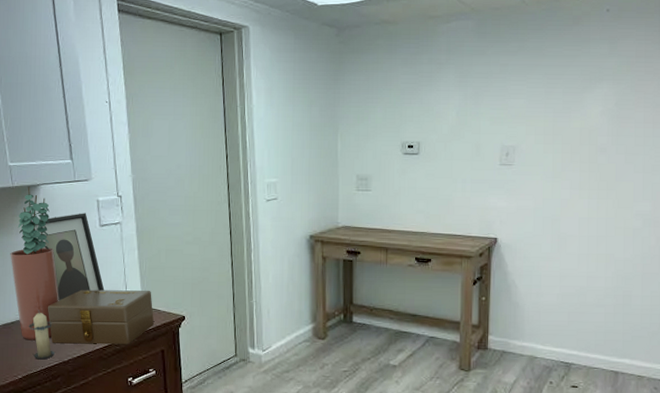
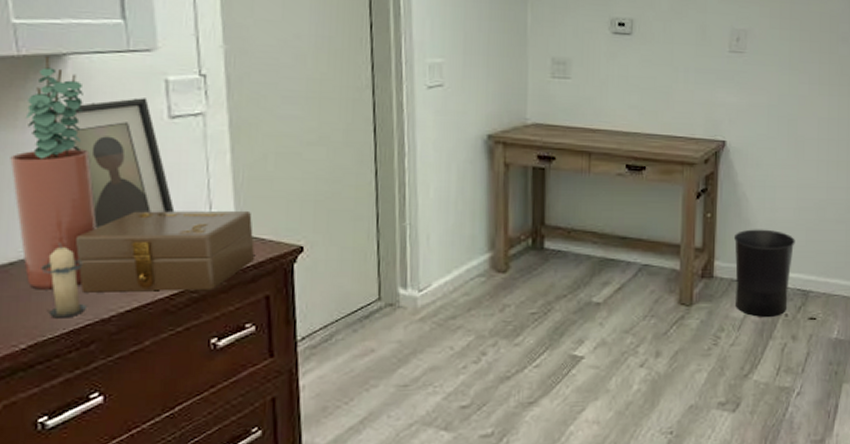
waste bin: none [505,310,559,383] -> present [734,229,795,317]

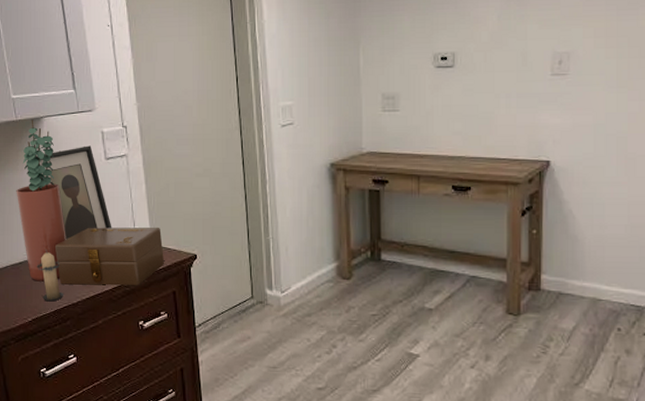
waste bin: present [734,229,795,317] -> none [562,245,627,330]

